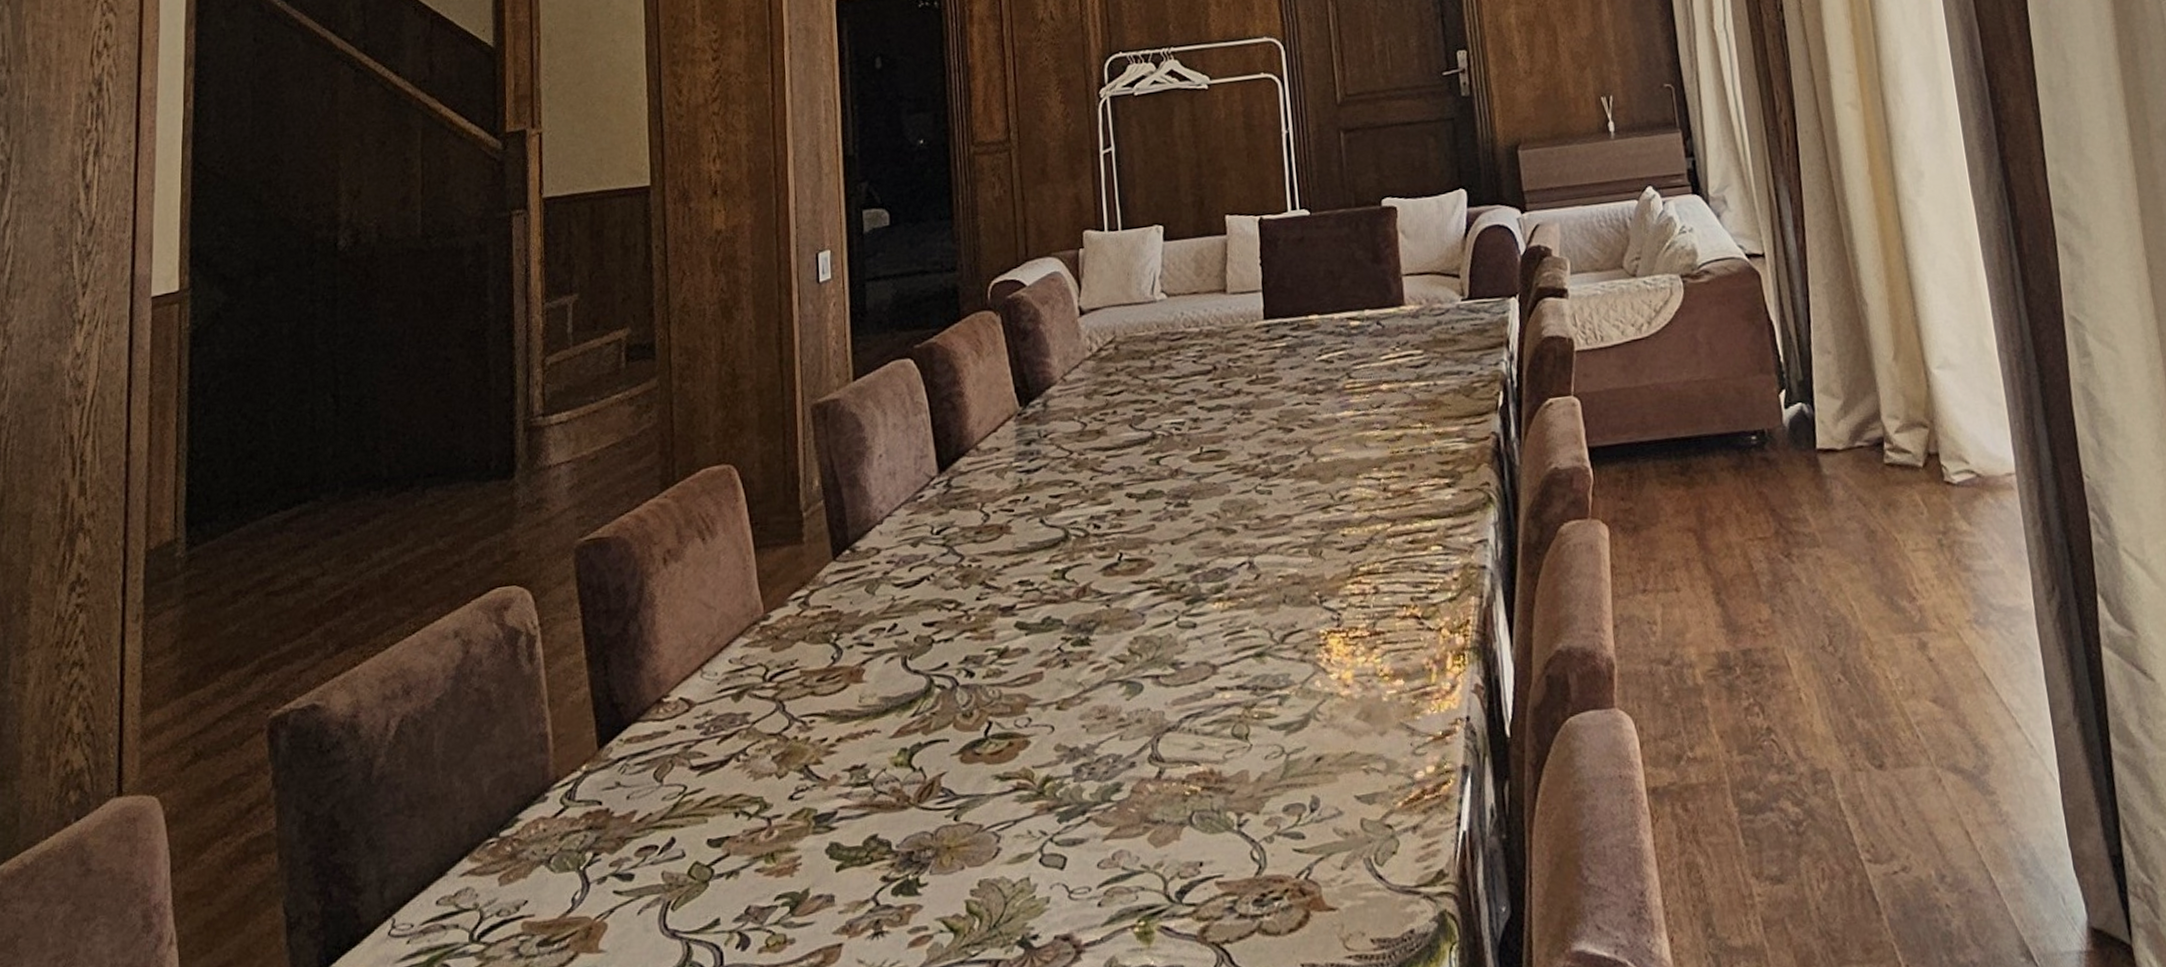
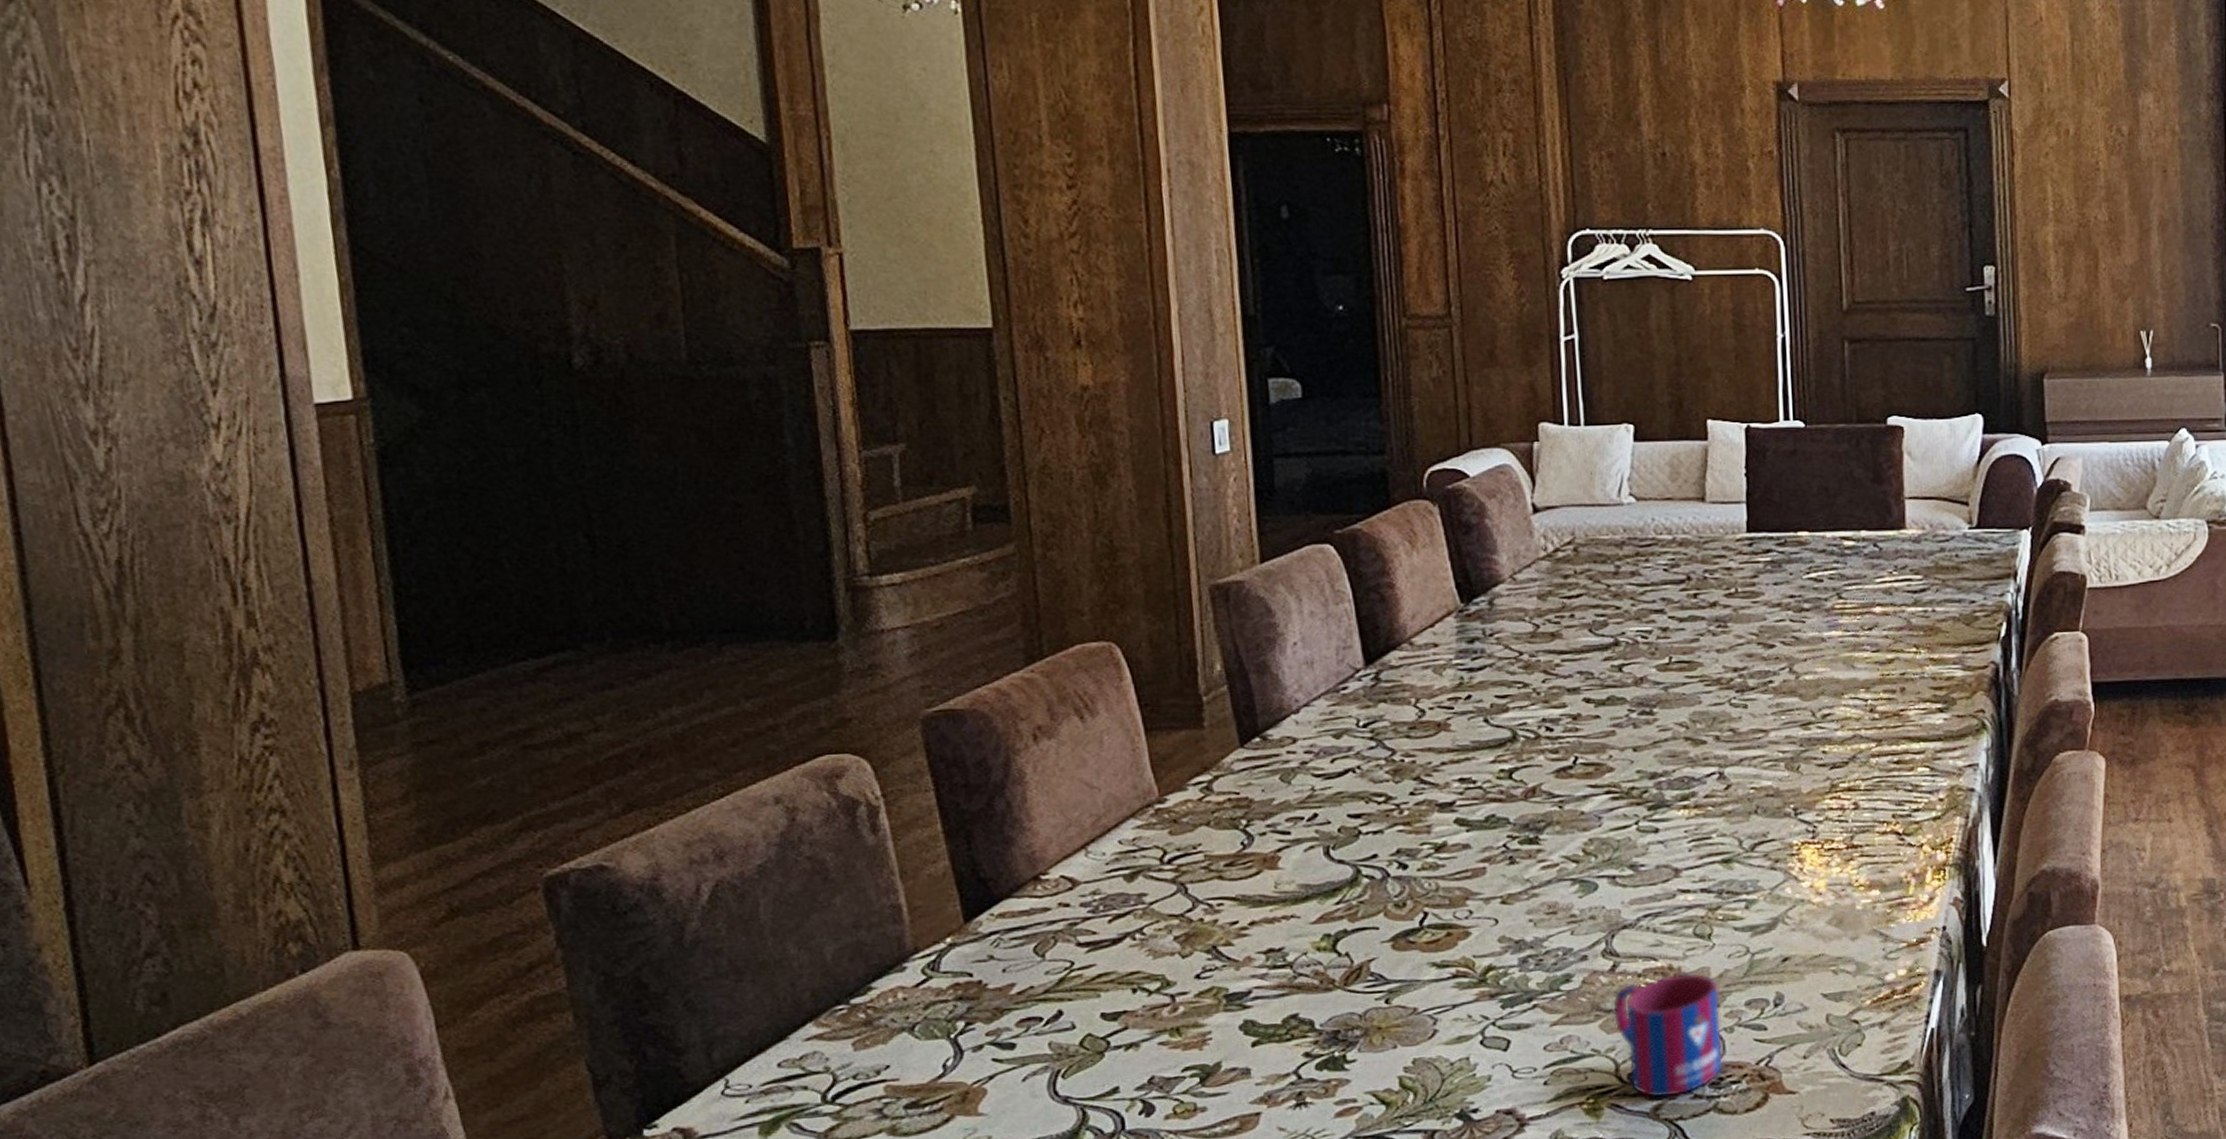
mug: none [1159,776,1266,919] -> present [1612,972,1724,1098]

